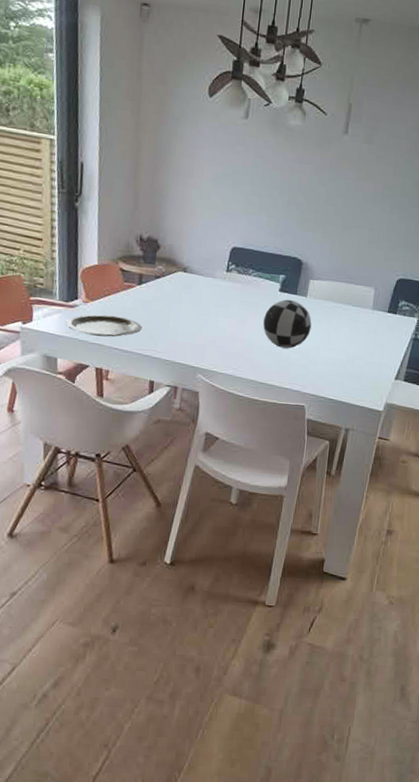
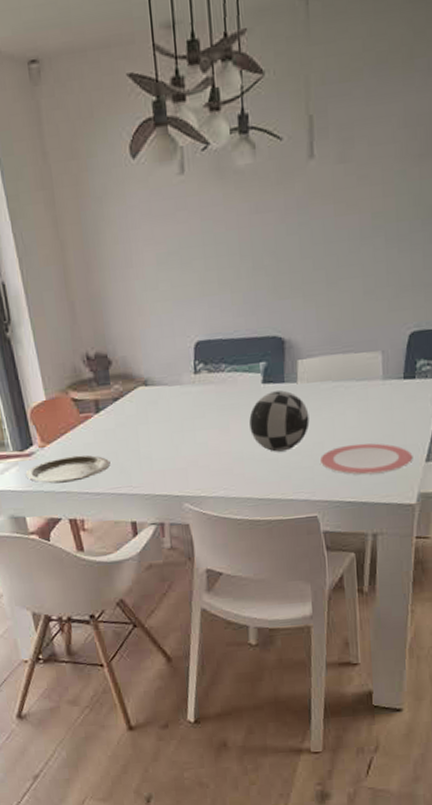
plate: none [313,354,386,382] -> present [319,443,413,475]

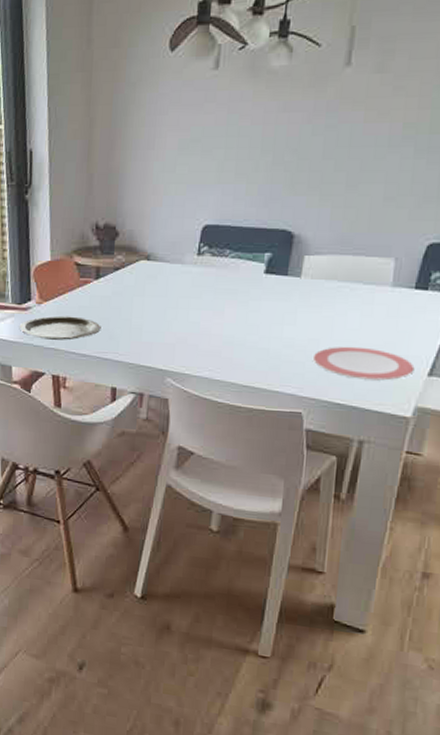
decorative ball: present [249,390,310,452] -> none [245,283,309,343]

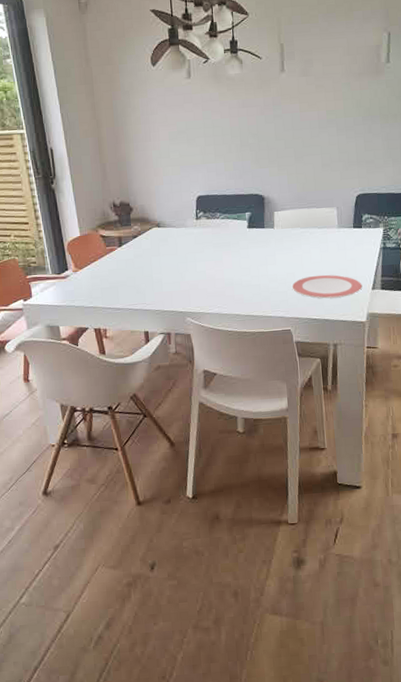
plate: present [19,316,101,340] -> none [61,278,129,300]

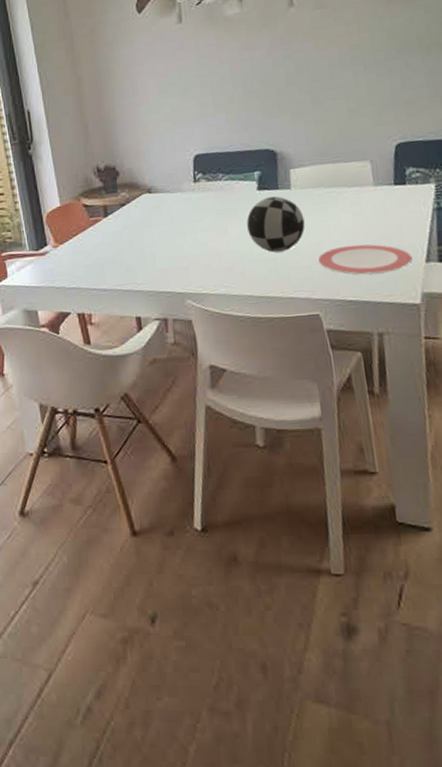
decorative ball: none [238,234,284,280] -> present [246,196,305,253]

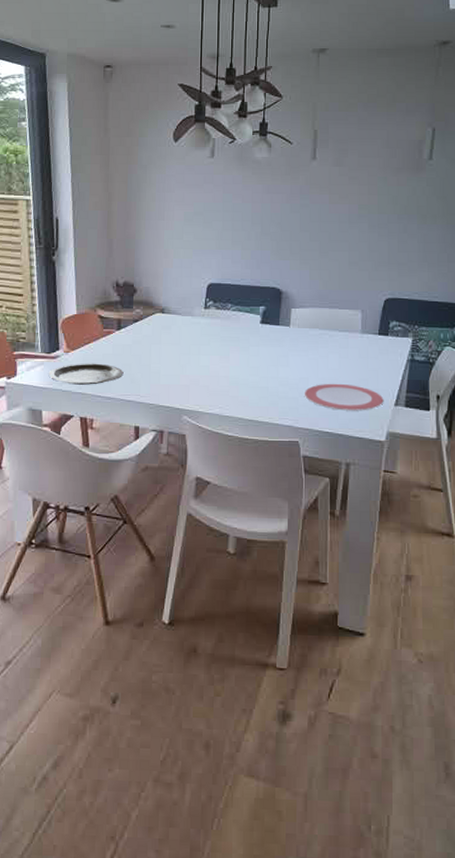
plate: none [39,254,117,280] -> present [48,363,124,385]
decorative ball: present [246,196,305,253] -> none [247,331,298,382]

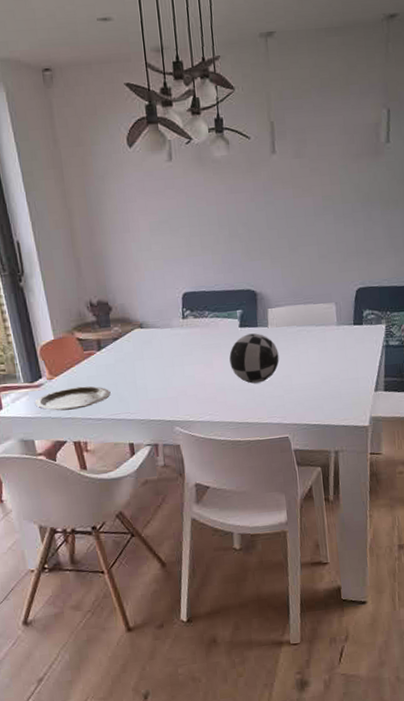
decorative ball: none [247,331,298,382] -> present [229,333,279,384]
plate: present [304,383,384,411] -> none [288,376,365,403]

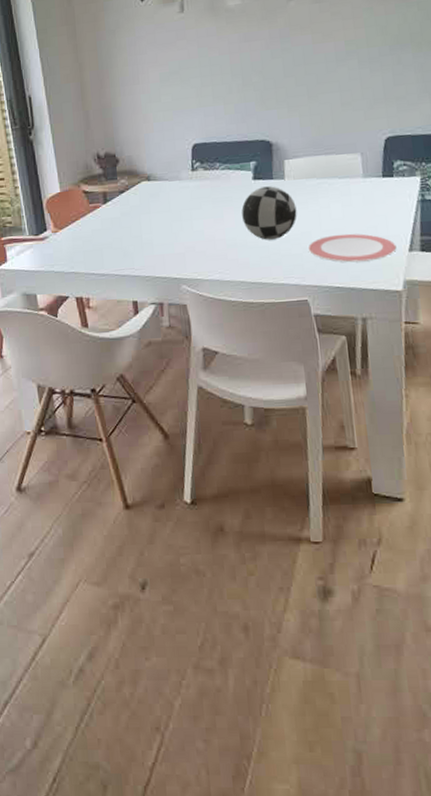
plate: present [34,386,111,411] -> none [38,240,115,265]
plate: none [288,376,365,403] -> present [307,233,397,263]

